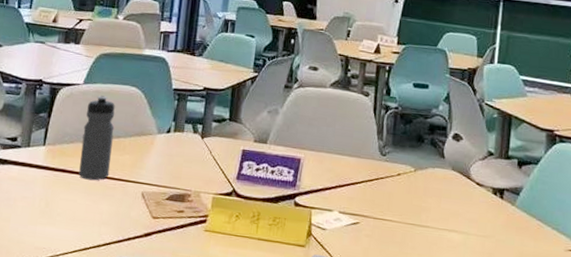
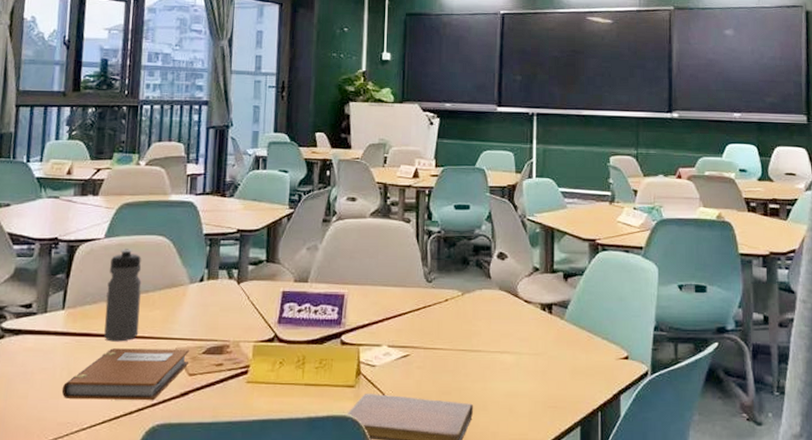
notebook: none [39,185,154,237] -> present [61,348,189,400]

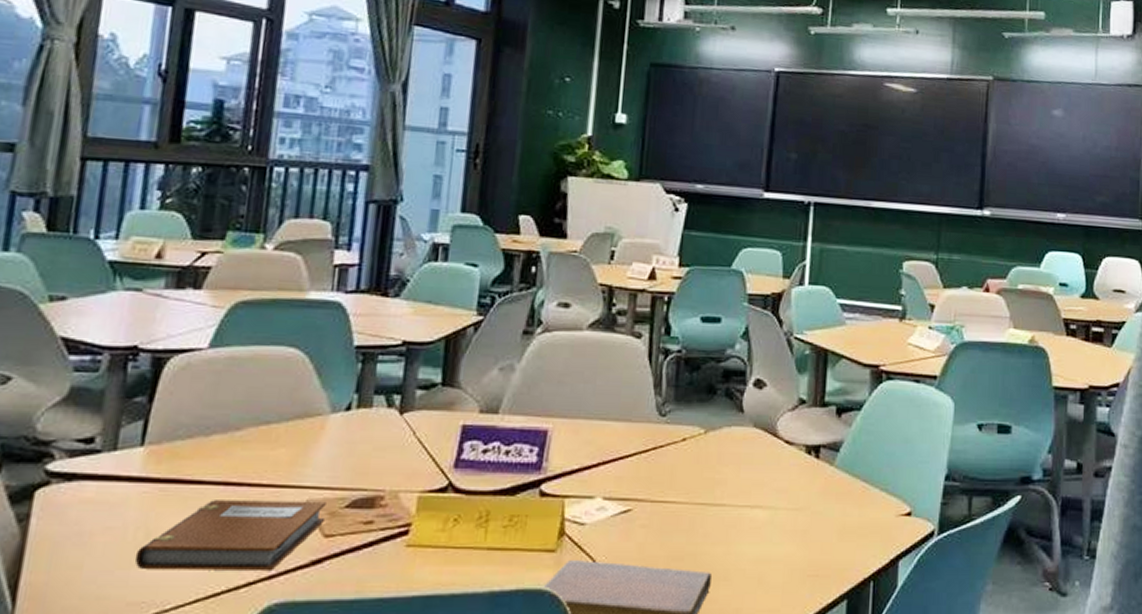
water bottle: present [104,249,142,342] -> none [202,363,262,491]

